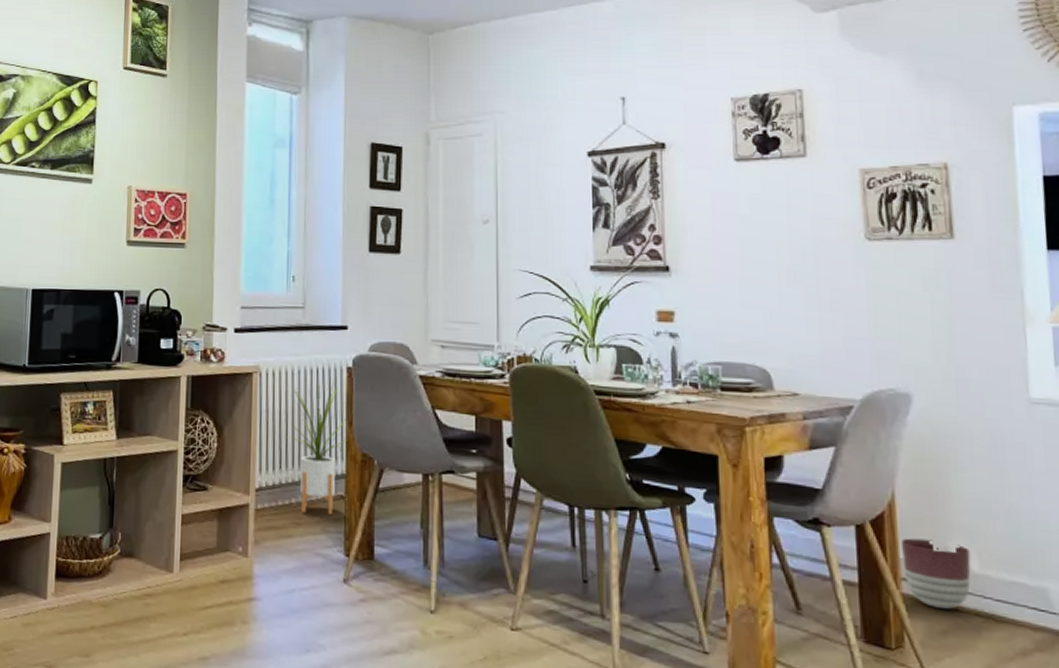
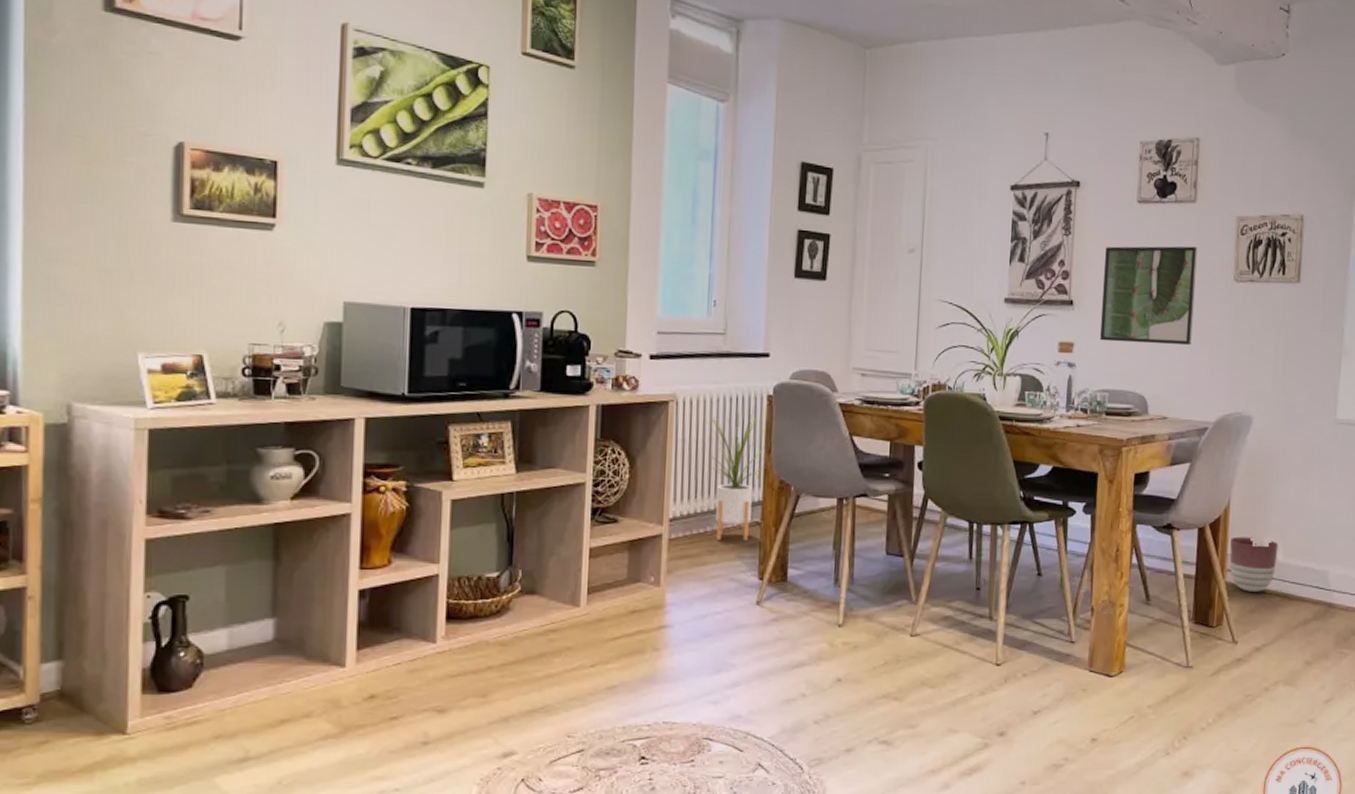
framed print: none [702,204,819,312] -> present [1100,246,1198,345]

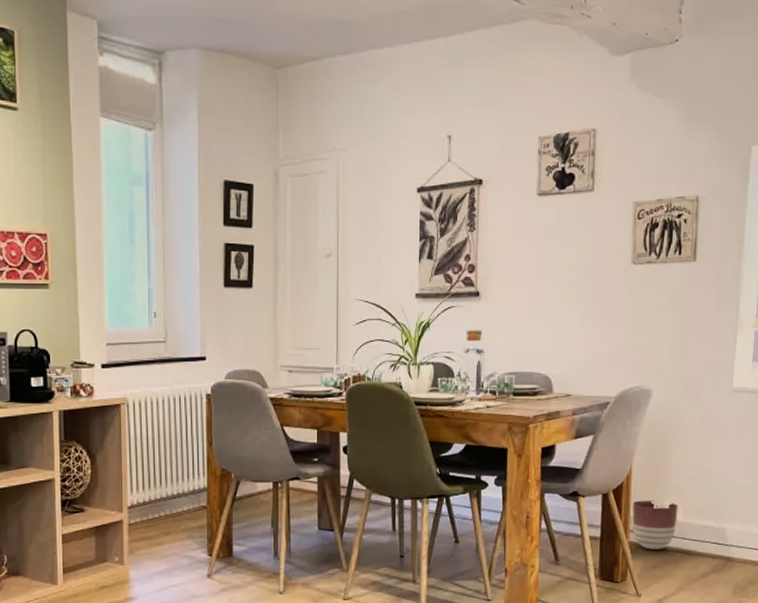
house plant: present [701,406,767,541] -> none [152,405,209,523]
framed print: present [1100,246,1198,345] -> none [506,233,596,328]

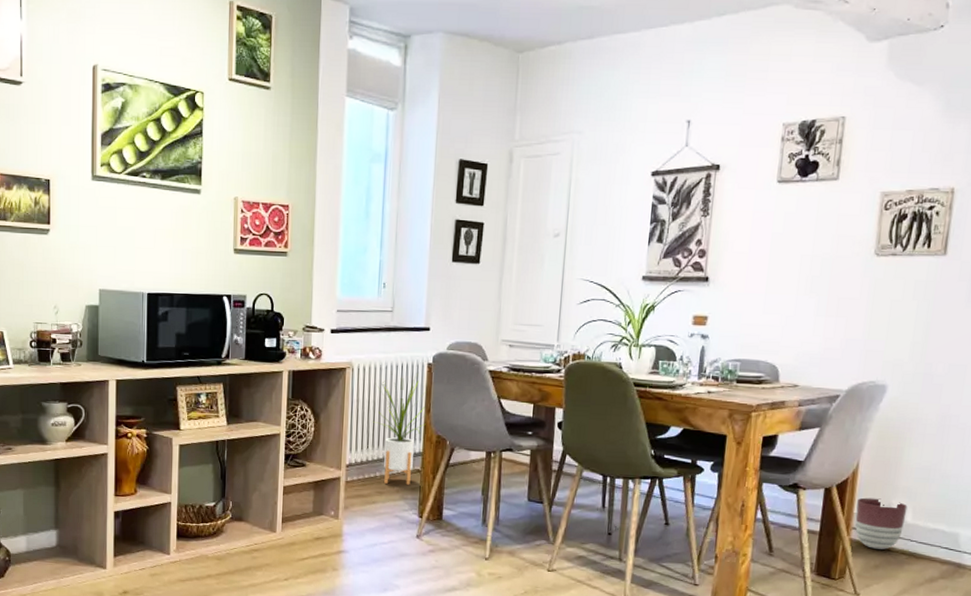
house plant: none [152,405,209,523] -> present [372,373,427,485]

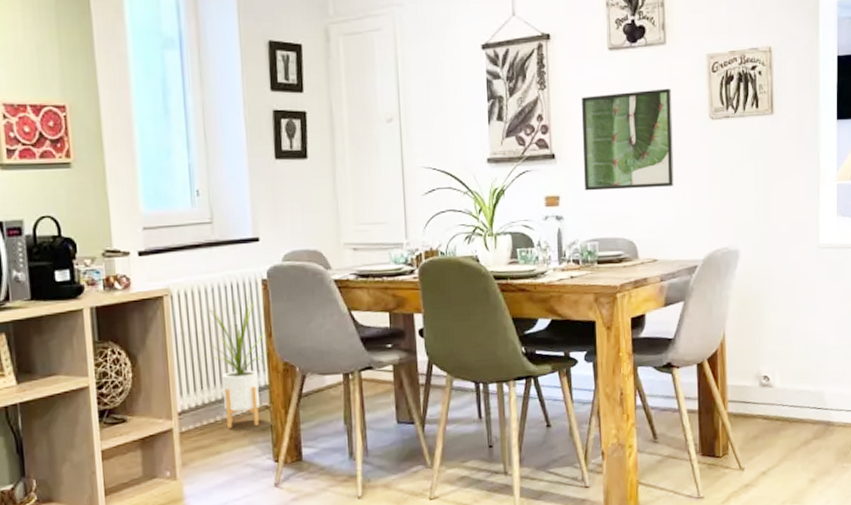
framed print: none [734,222,838,317] -> present [582,88,674,191]
planter: present [855,497,908,550] -> none [729,367,775,420]

